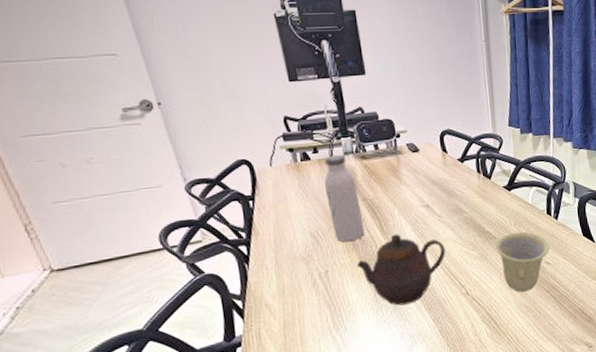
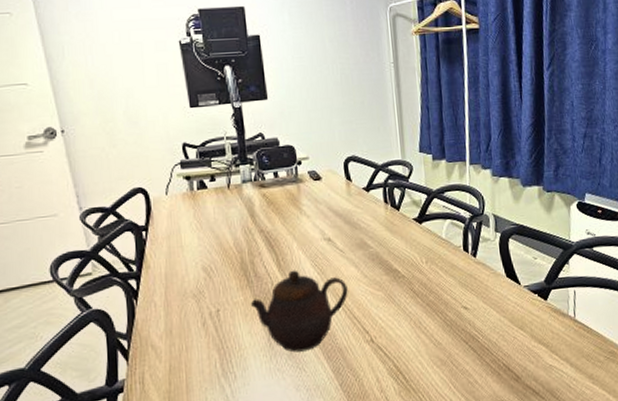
water bottle: present [324,154,365,242] -> none [220,183,260,277]
cup: present [495,231,550,293] -> none [404,270,468,342]

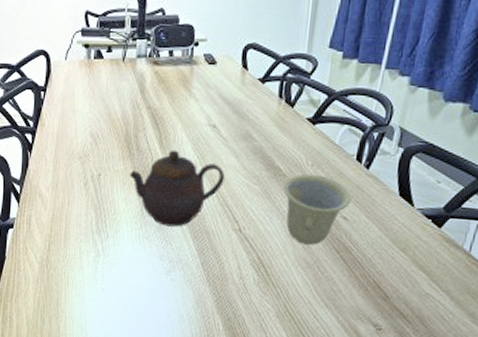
cup: none [404,270,468,342] -> present [282,173,352,245]

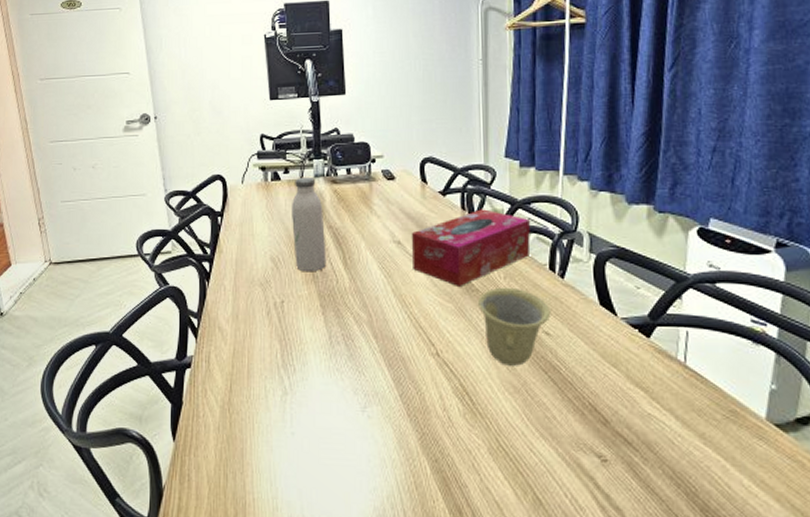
water bottle: none [112,56,144,148] -> present [292,176,327,271]
teapot: present [130,150,225,227] -> none [315,270,415,355]
tissue box: none [225,98,344,171] -> present [412,209,531,286]

